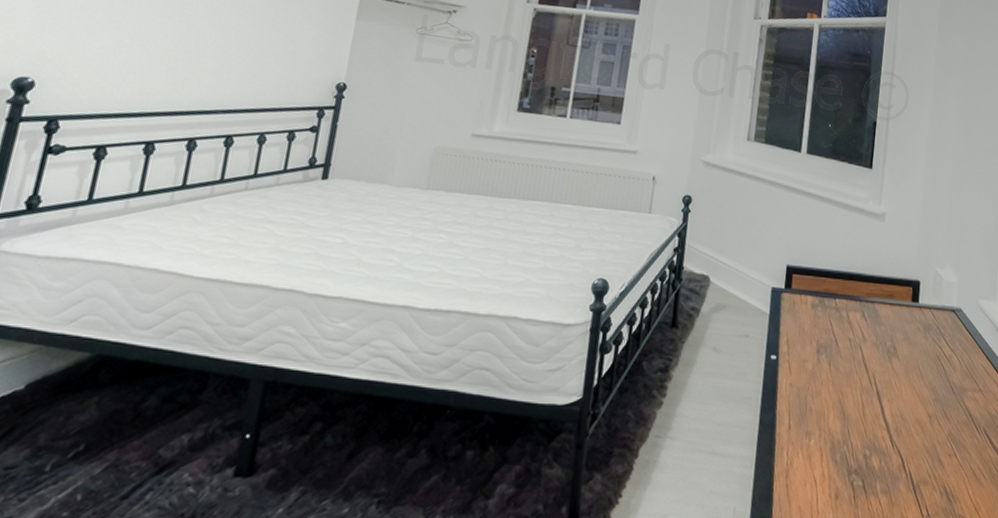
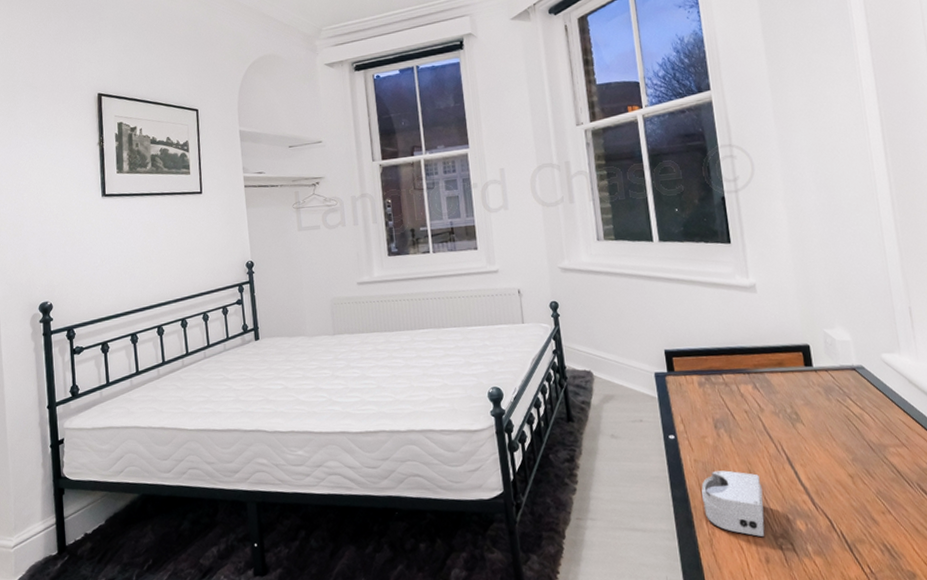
computer mouse: none [787,398,848,472] -> present [701,470,765,538]

